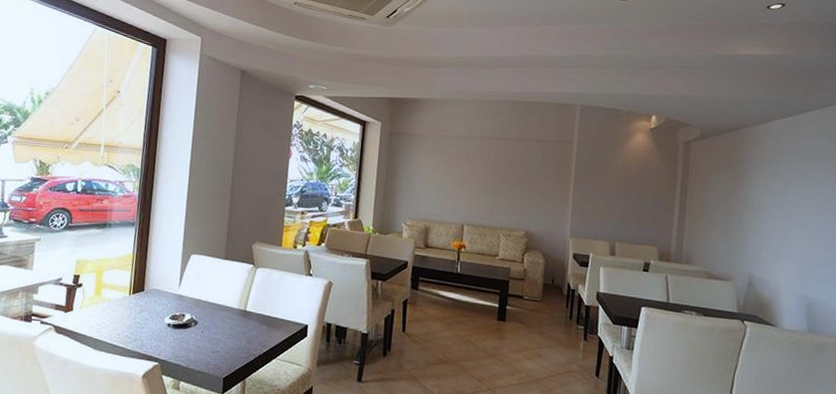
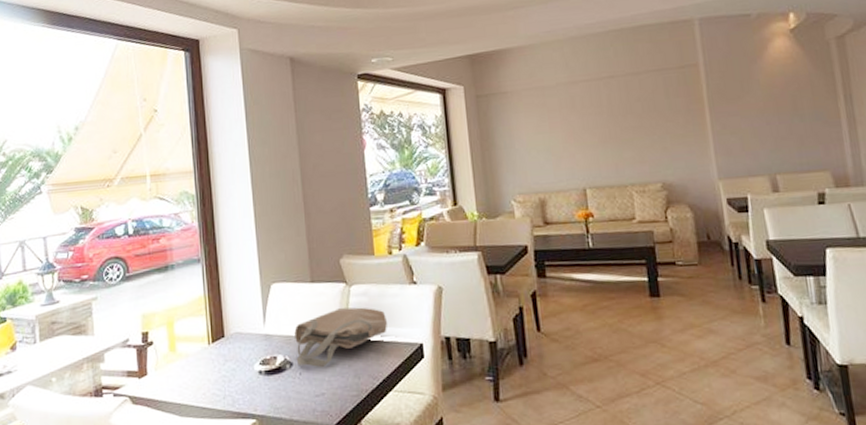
tote bag: none [201,284,282,331] -> present [294,307,387,368]

